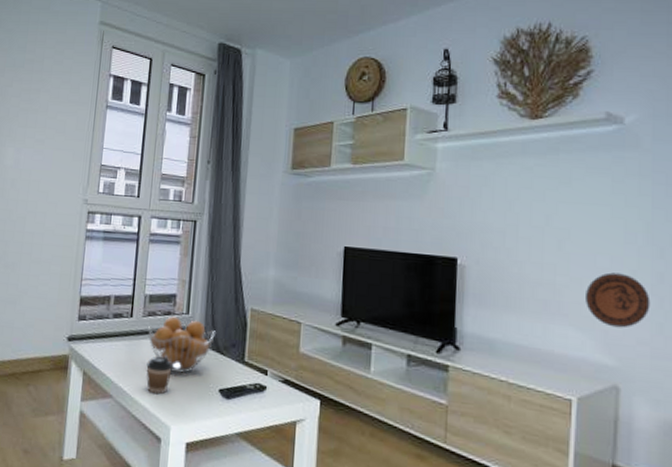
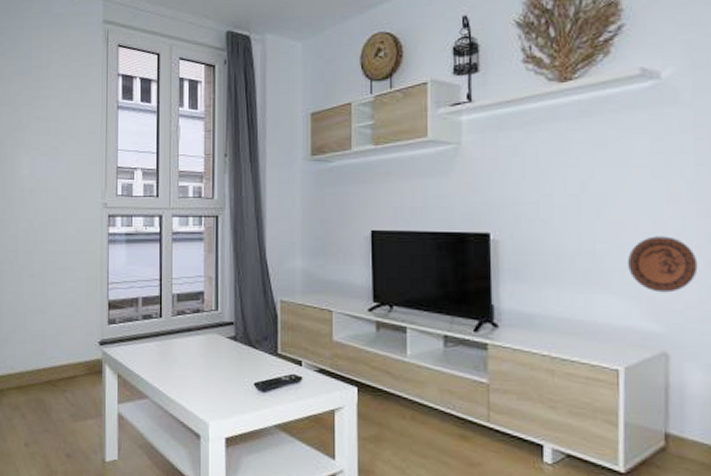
coffee cup: present [146,355,173,394] -> none [180,353,206,392]
fruit basket: present [148,316,215,373] -> none [179,313,246,369]

